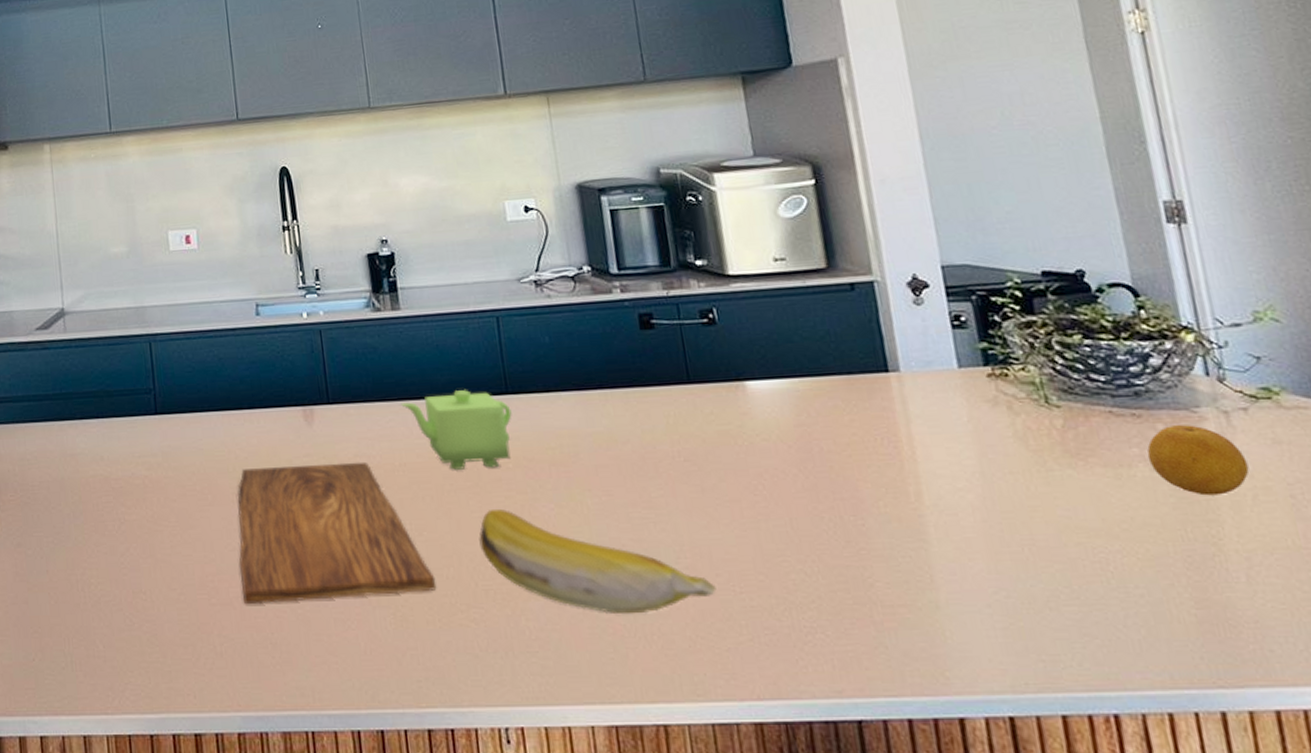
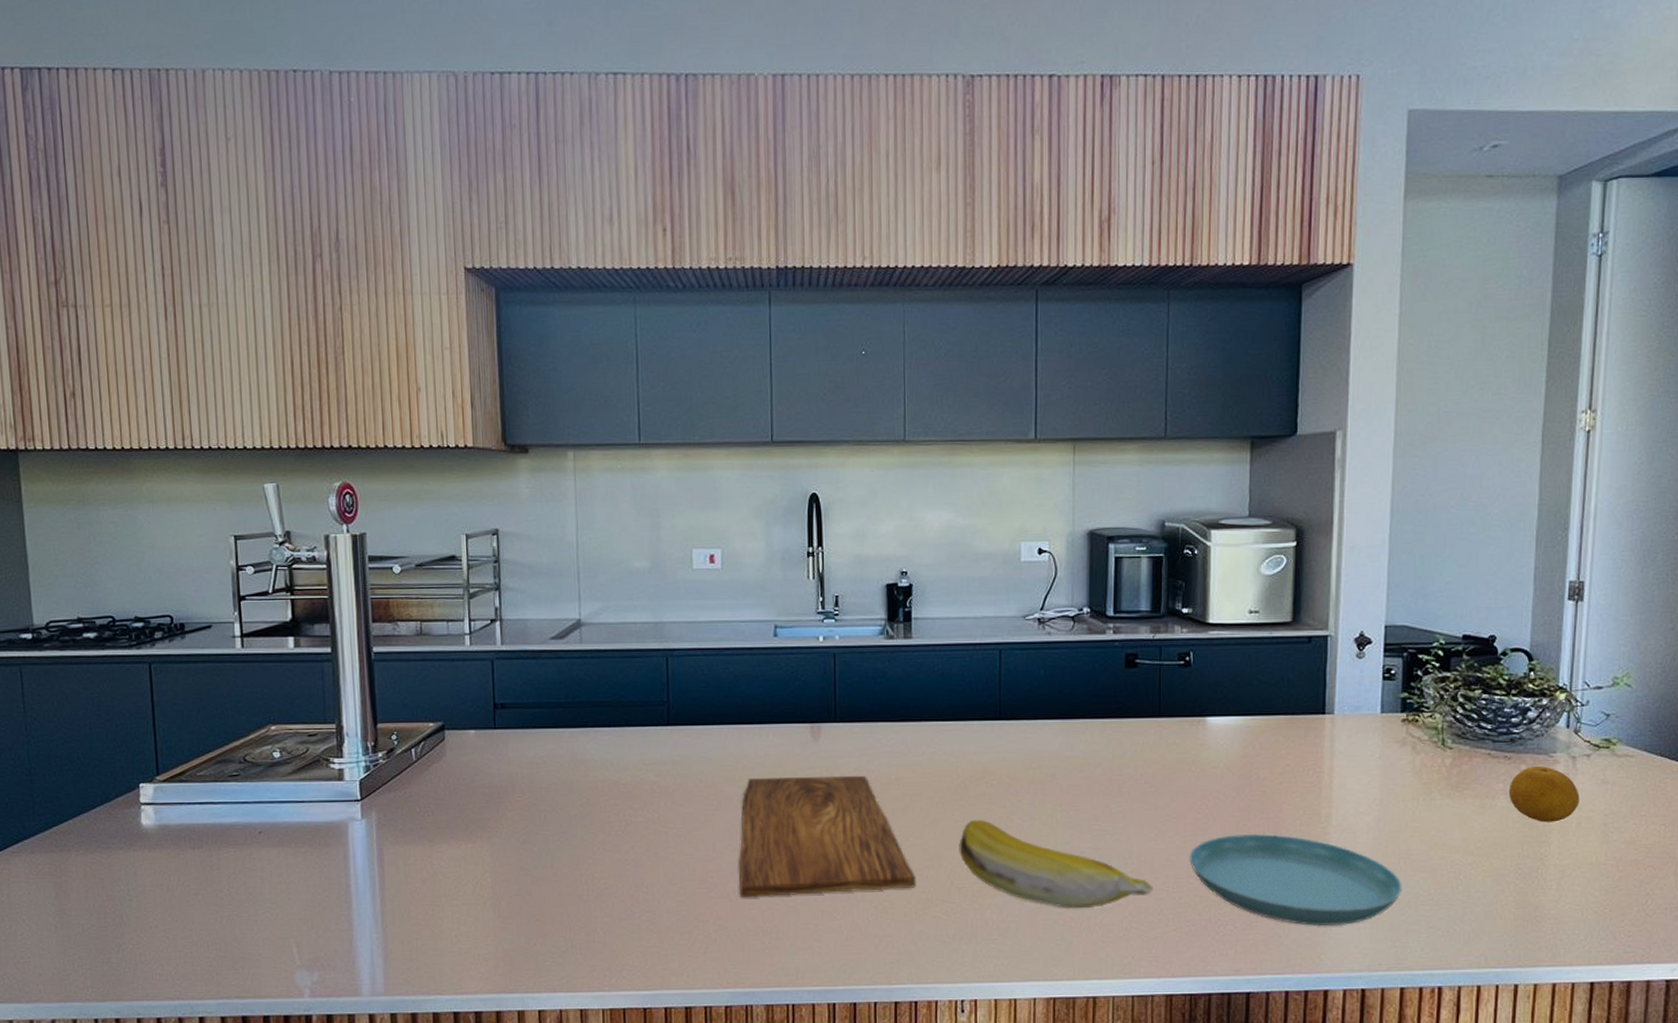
teapot: present [401,390,512,470] -> none [903,715,1002,785]
saucer: none [752,518,1035,635] -> present [1189,833,1402,927]

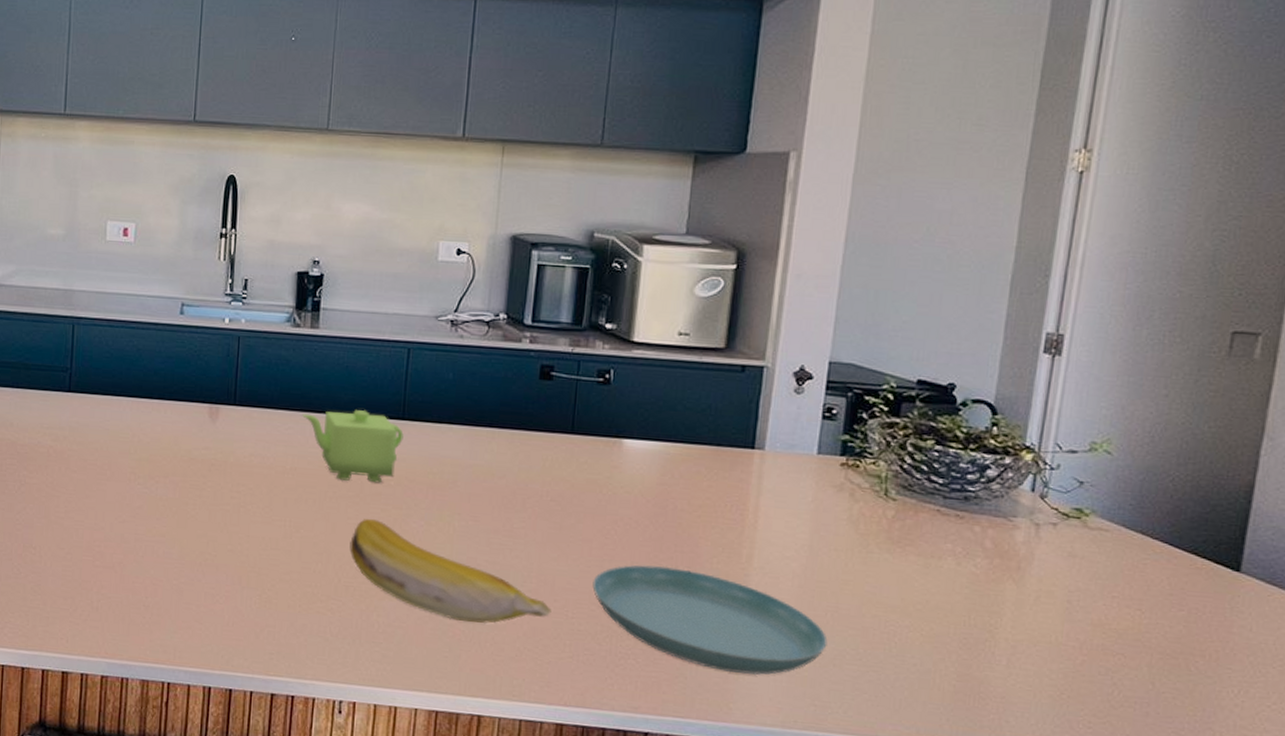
cutting board: present [738,775,916,898] -> none [125,452,304,581]
teapot: none [903,715,1002,785] -> present [302,410,404,483]
fruit: present [1508,766,1580,823] -> none [957,529,1041,593]

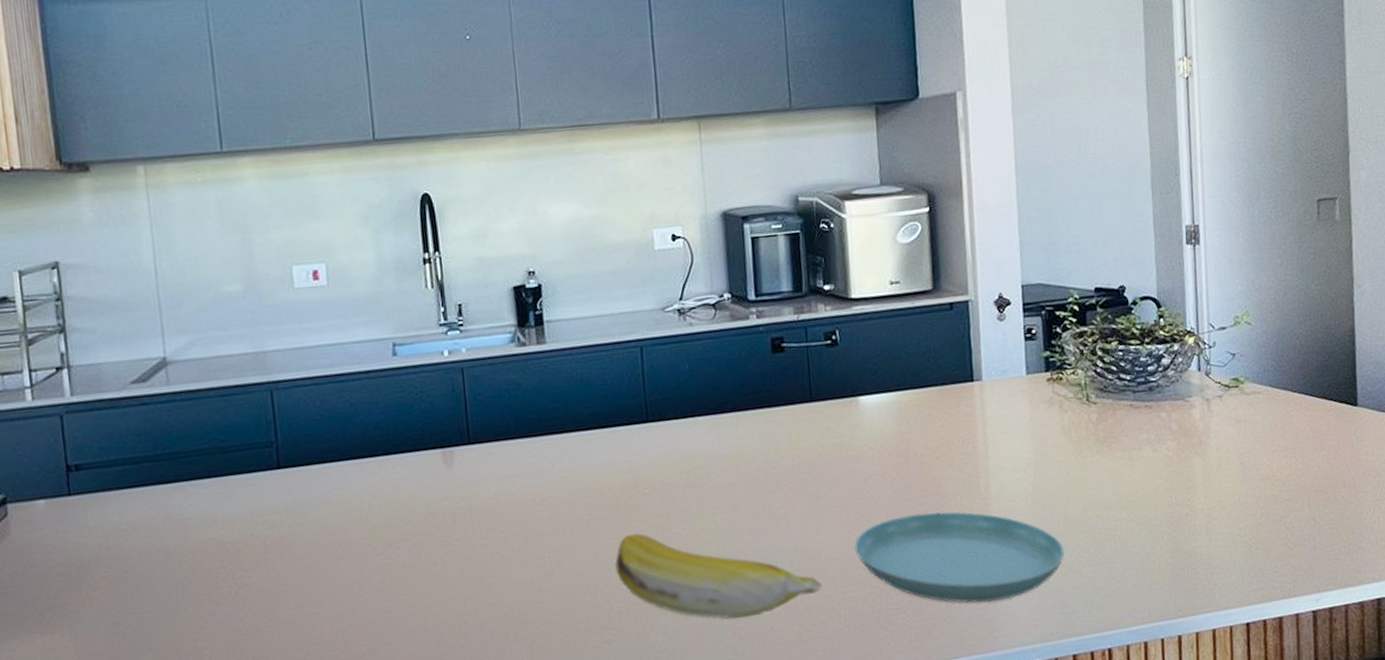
teapot: present [302,410,404,483] -> none [543,421,651,500]

